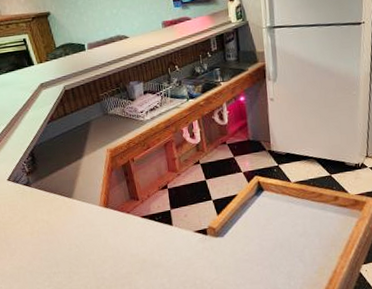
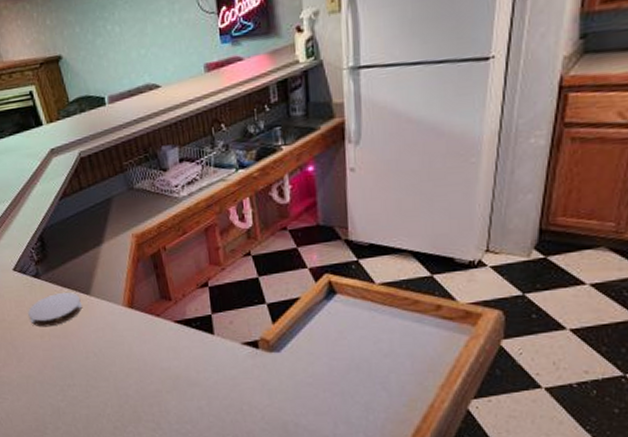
coaster: none [20,196,67,226] -> present [28,292,83,327]

